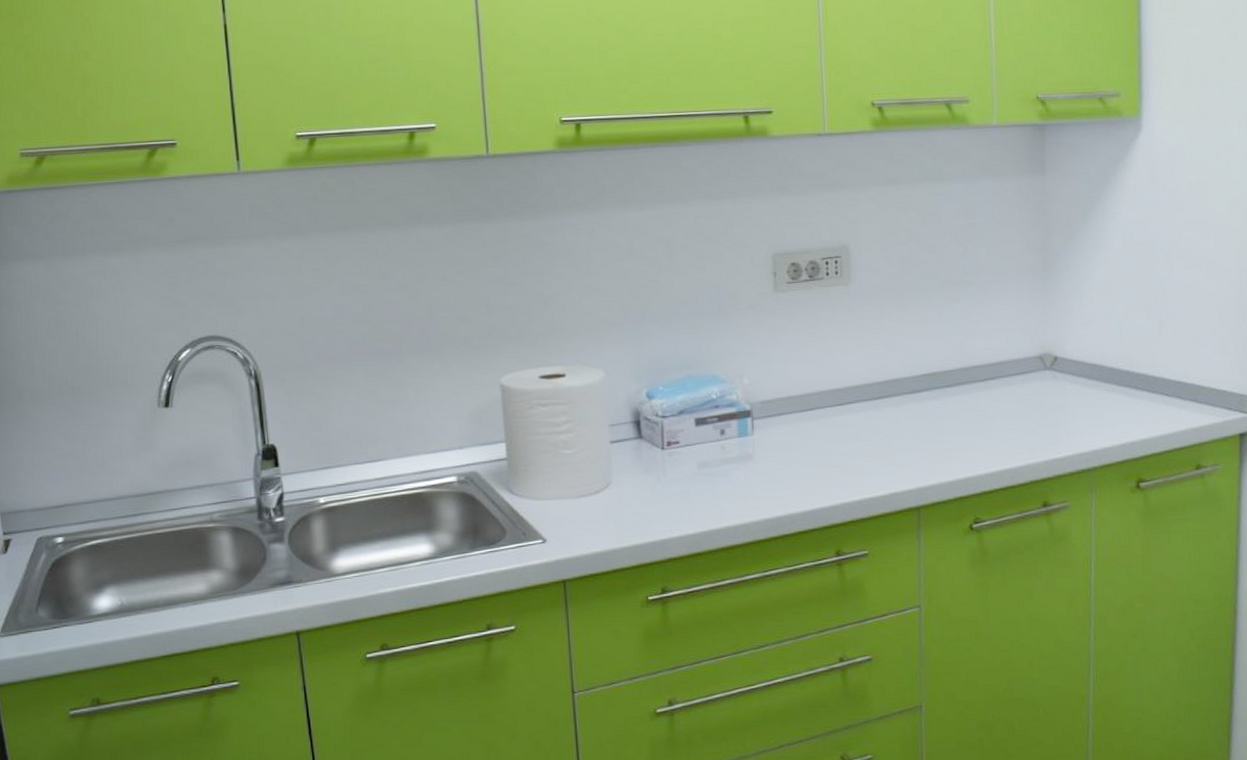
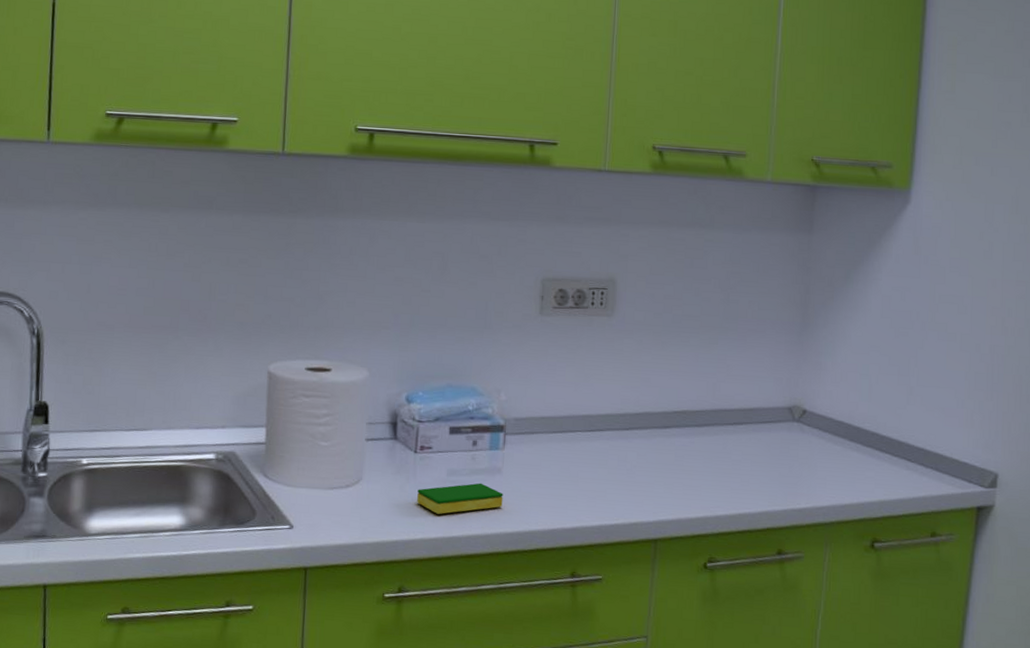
dish sponge: none [669,472,758,509] -> present [417,482,503,514]

